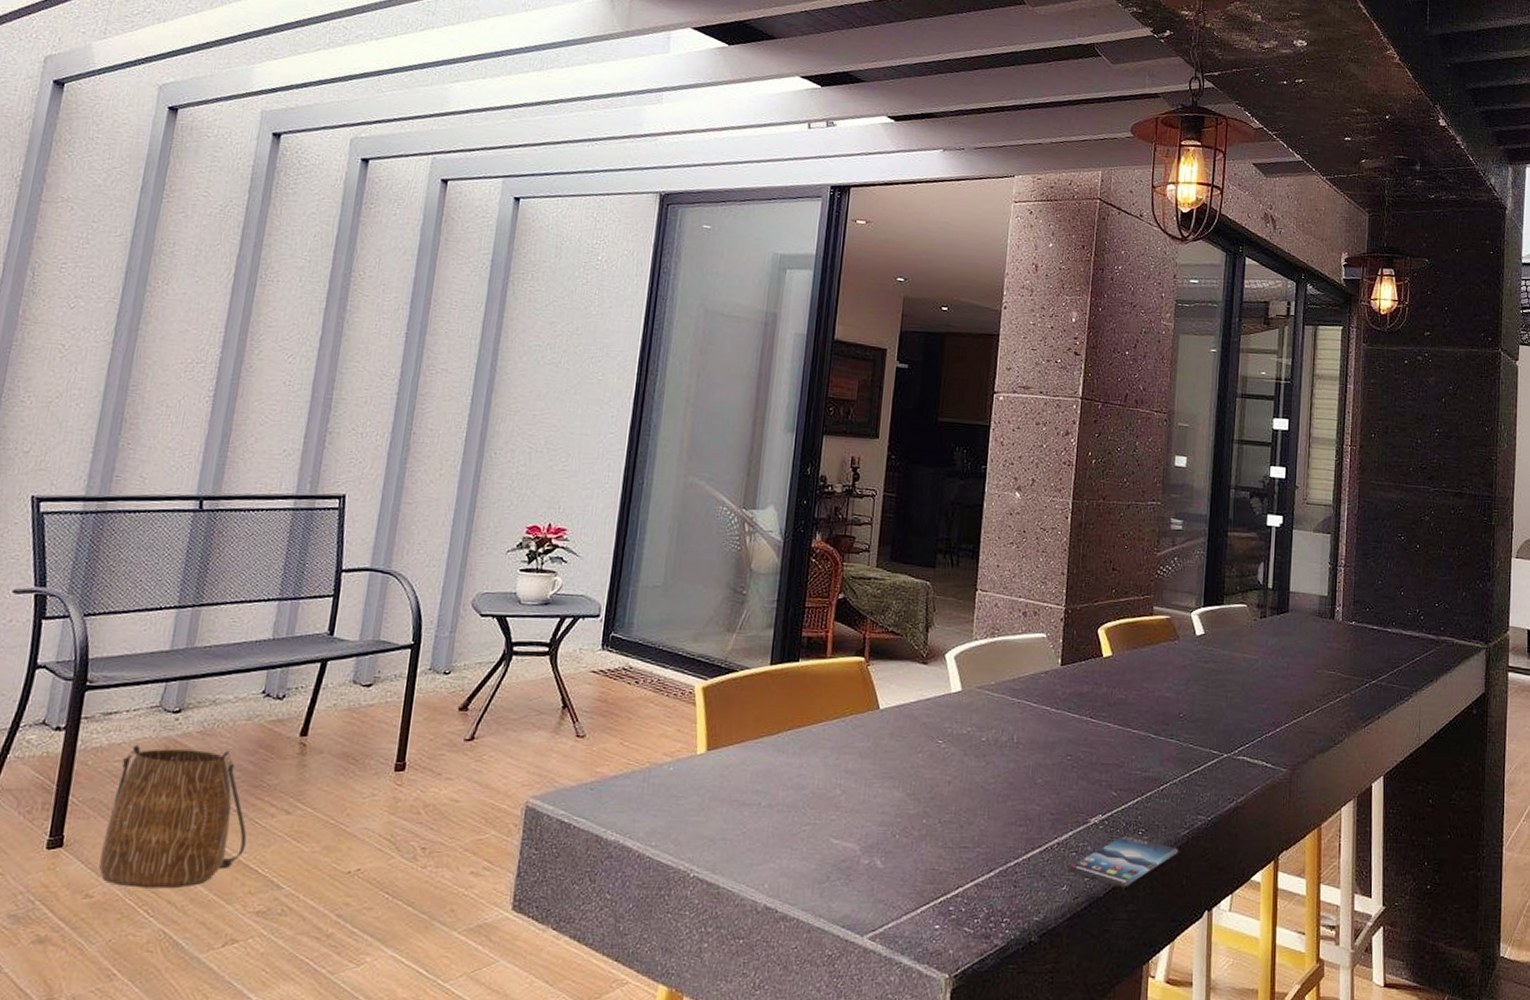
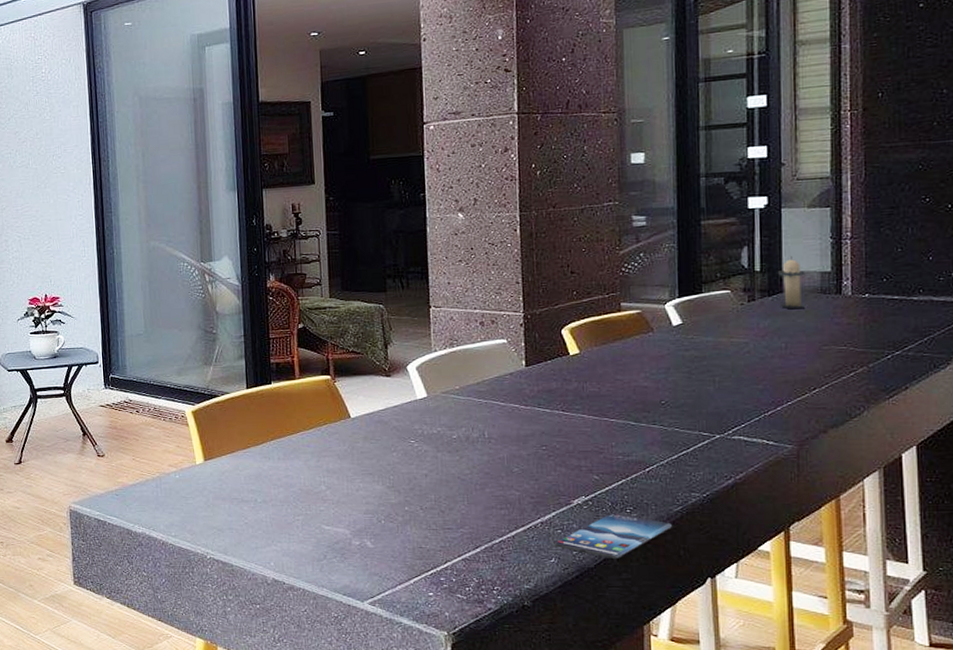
candle: none [1285,577,1308,630] -> present [778,256,806,309]

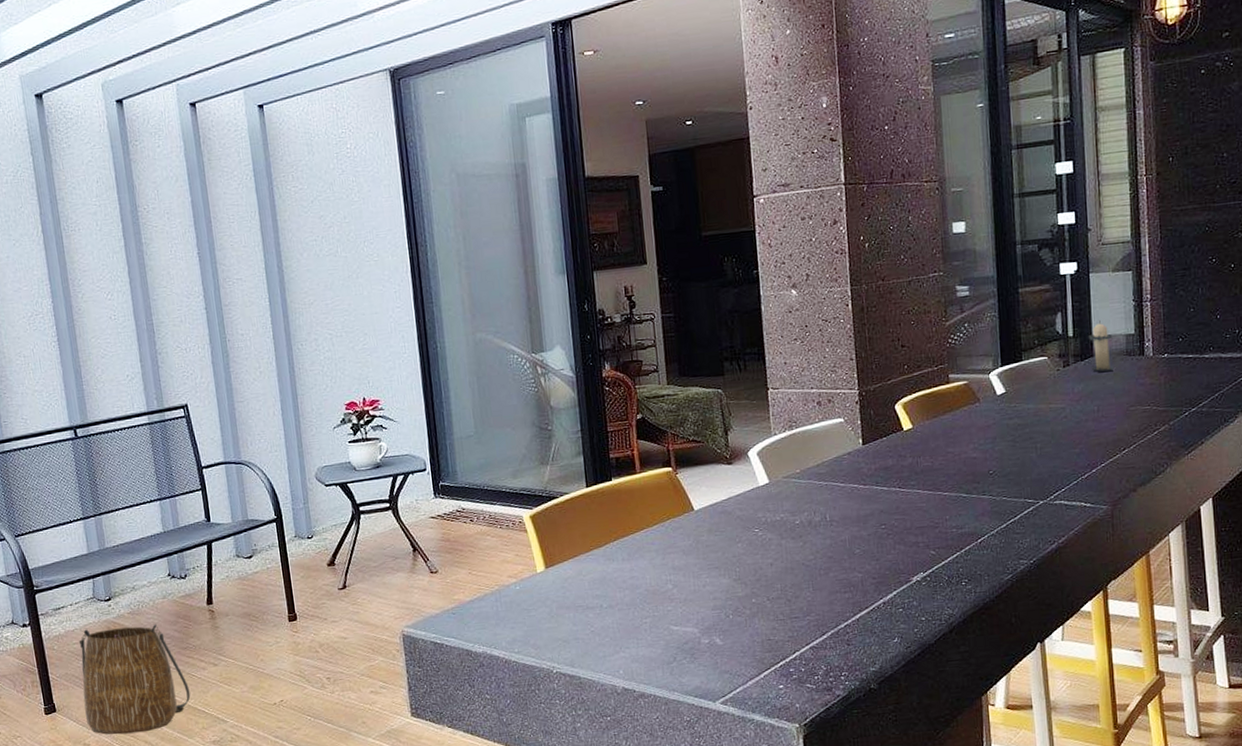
smartphone: present [554,513,672,560] -> none [896,586,1004,634]

